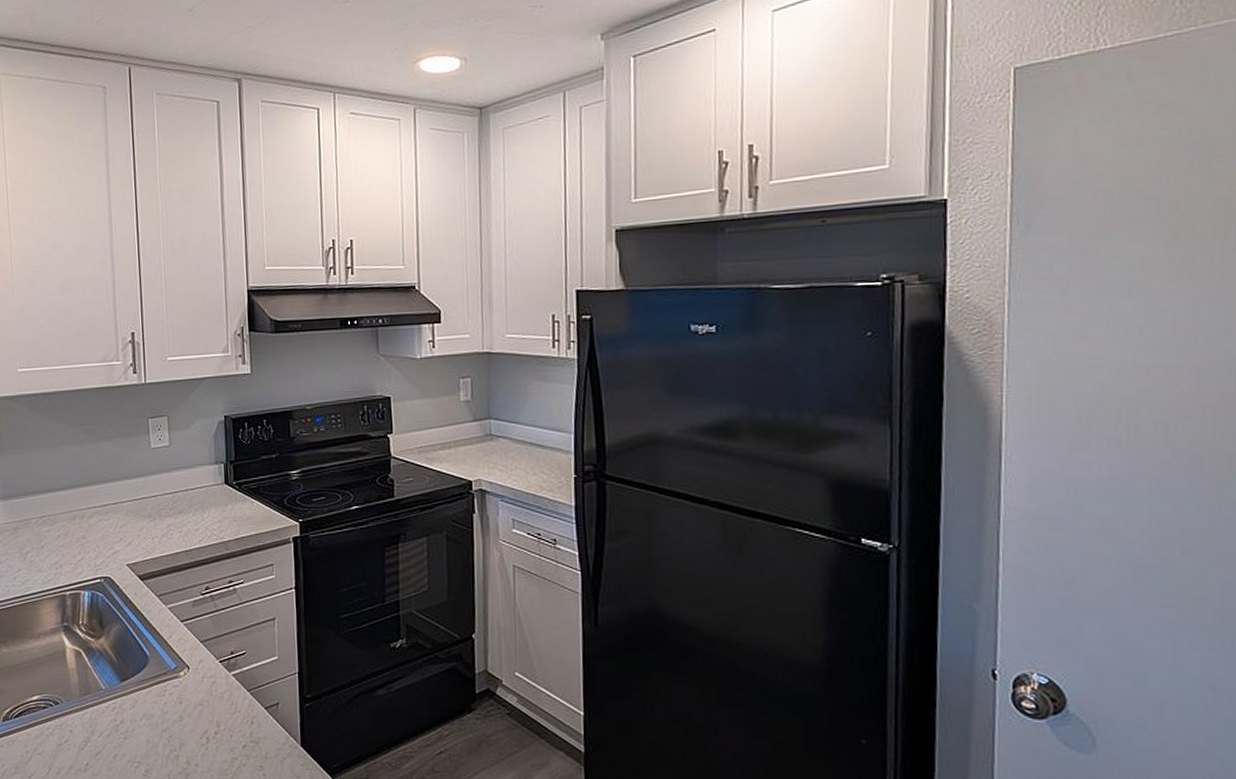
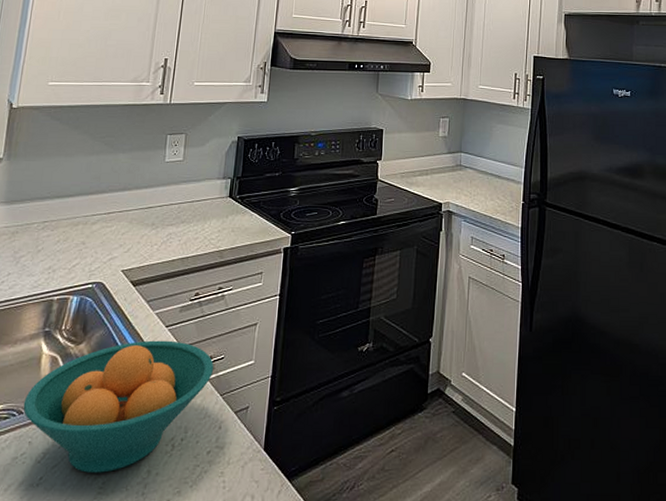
fruit bowl: none [57,635,237,762] -> present [23,340,214,473]

